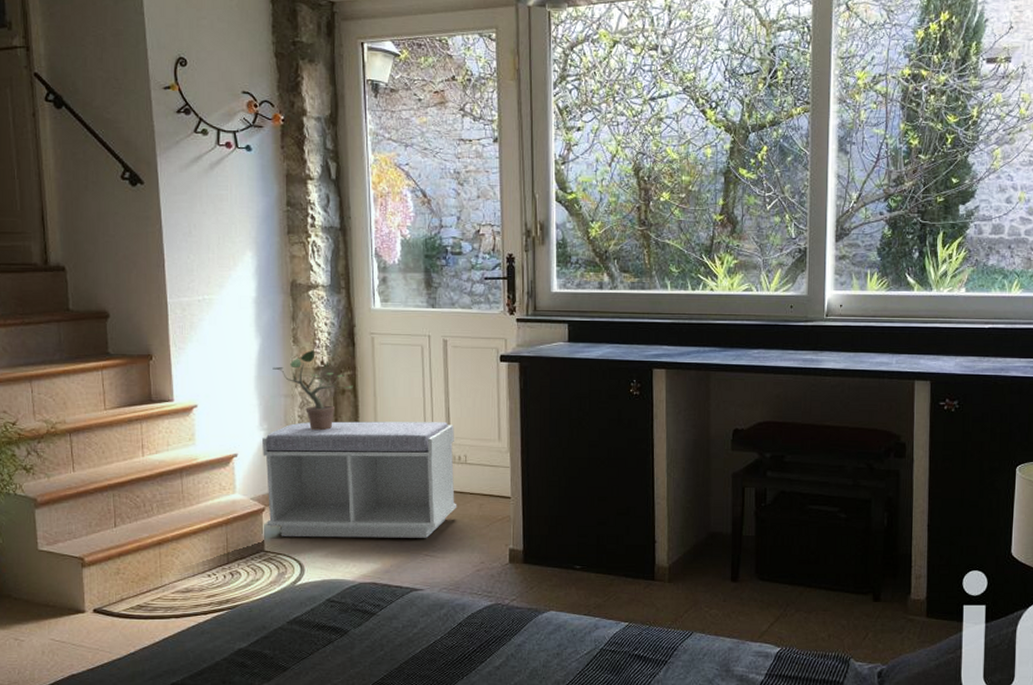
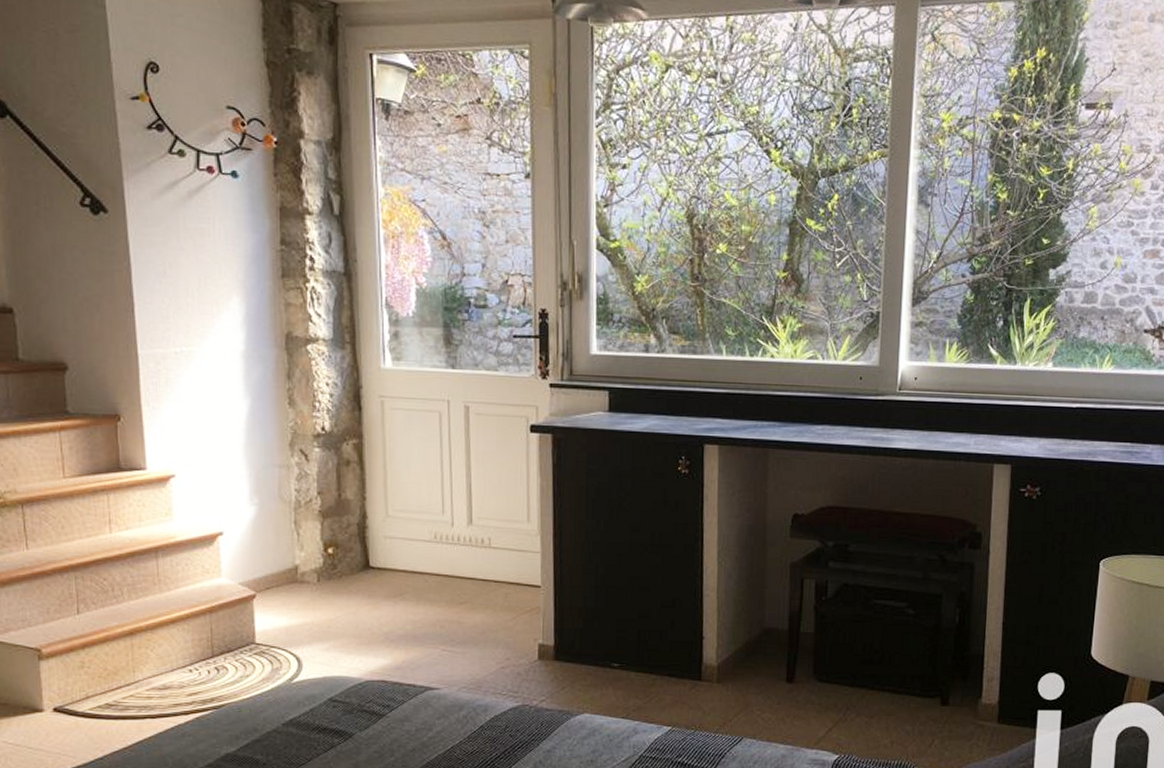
bench: present [263,421,457,538] -> none [253,496,480,631]
potted plant: present [272,349,353,430] -> none [264,413,359,506]

